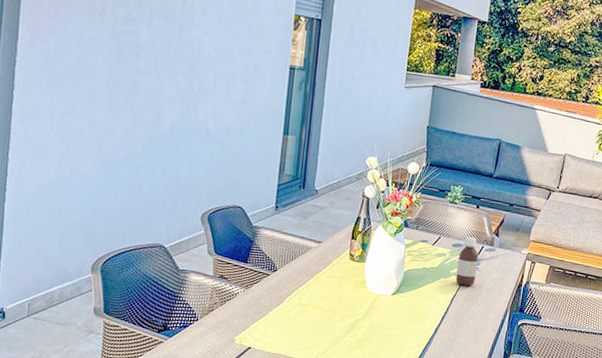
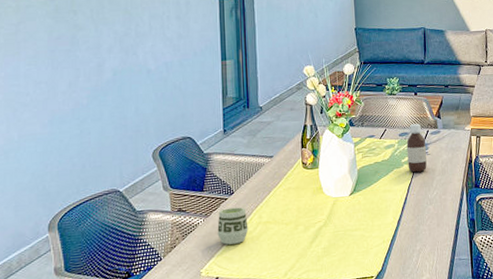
cup: none [255,283,287,320] -> present [217,207,249,245]

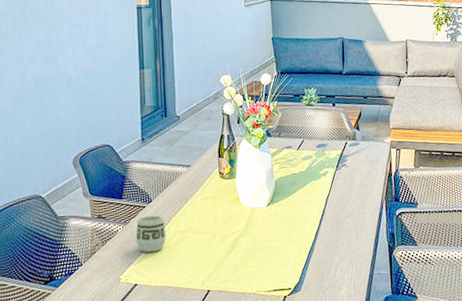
bottle: present [406,123,427,173] -> none [324,135,345,185]

